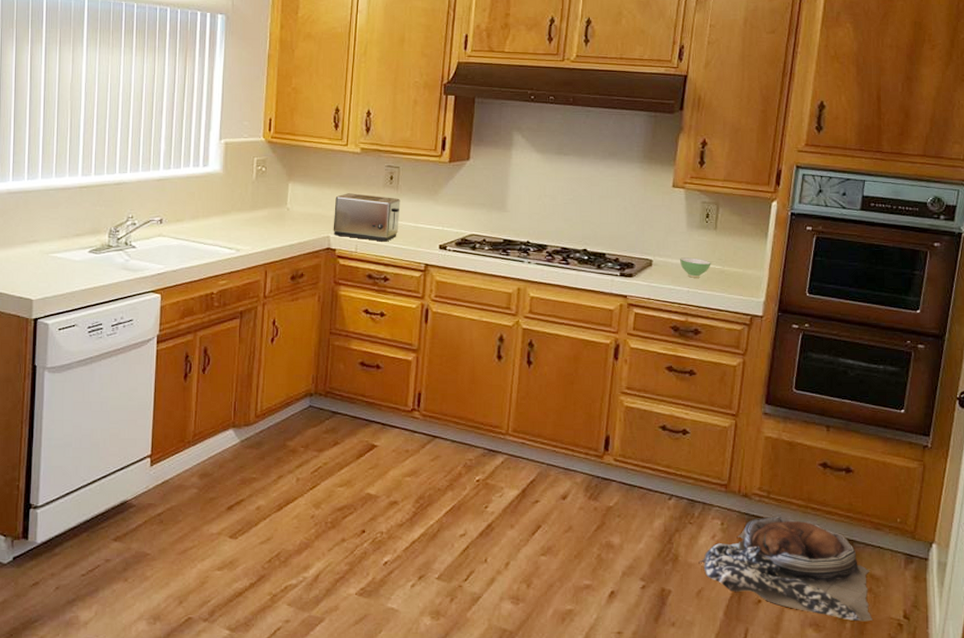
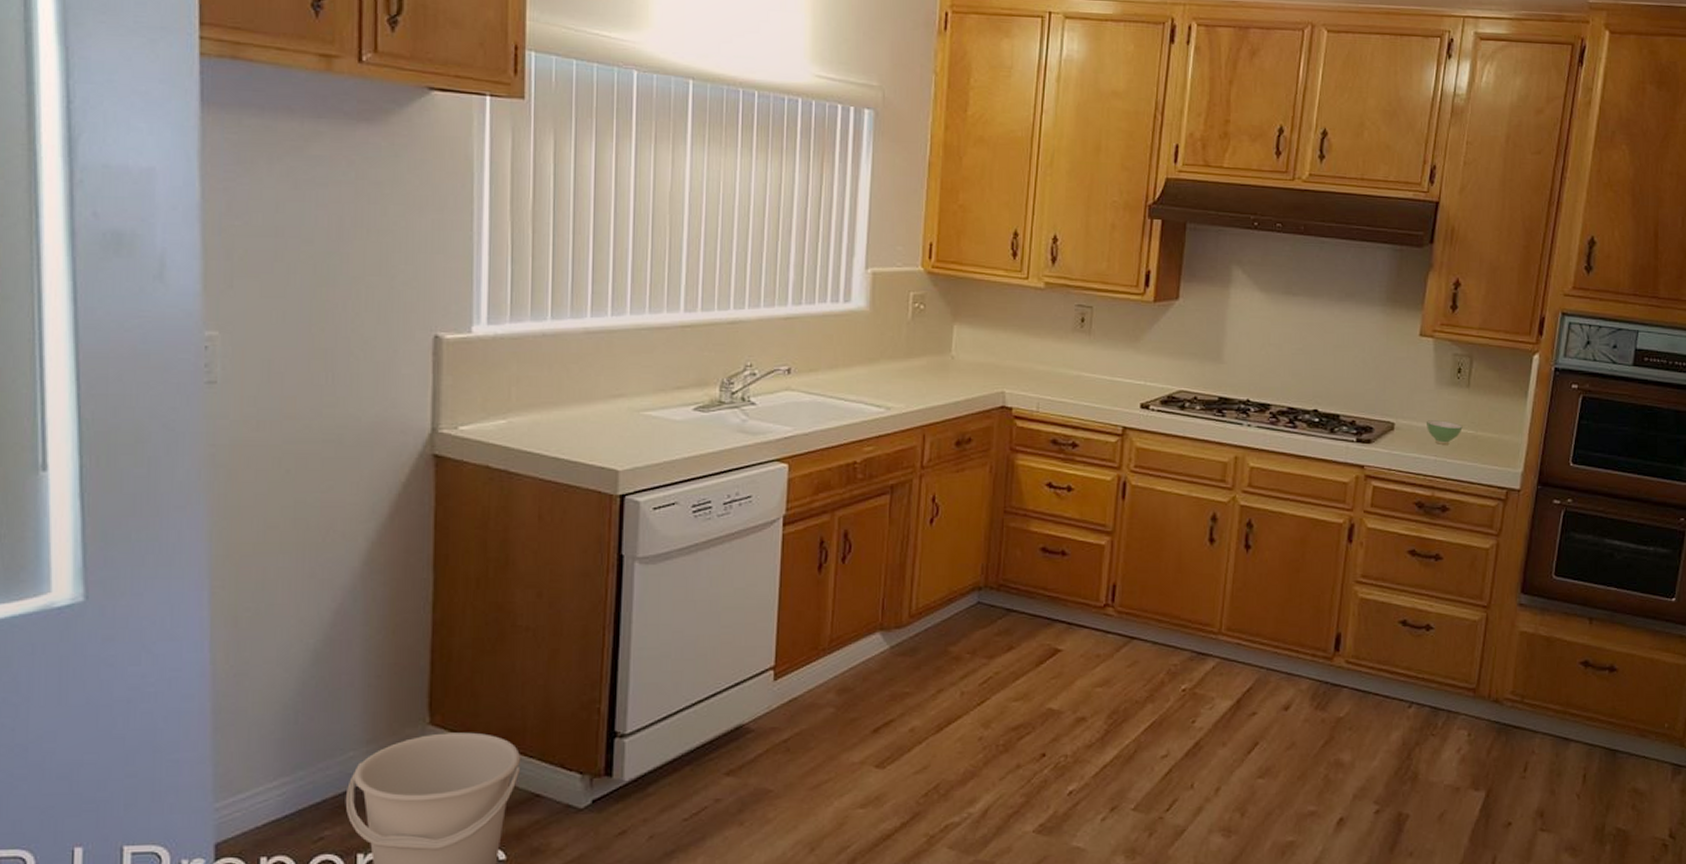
toaster: present [333,193,401,242] -> none [1009,338,1093,399]
dog bed: present [699,516,874,622] -> none [1441,724,1636,843]

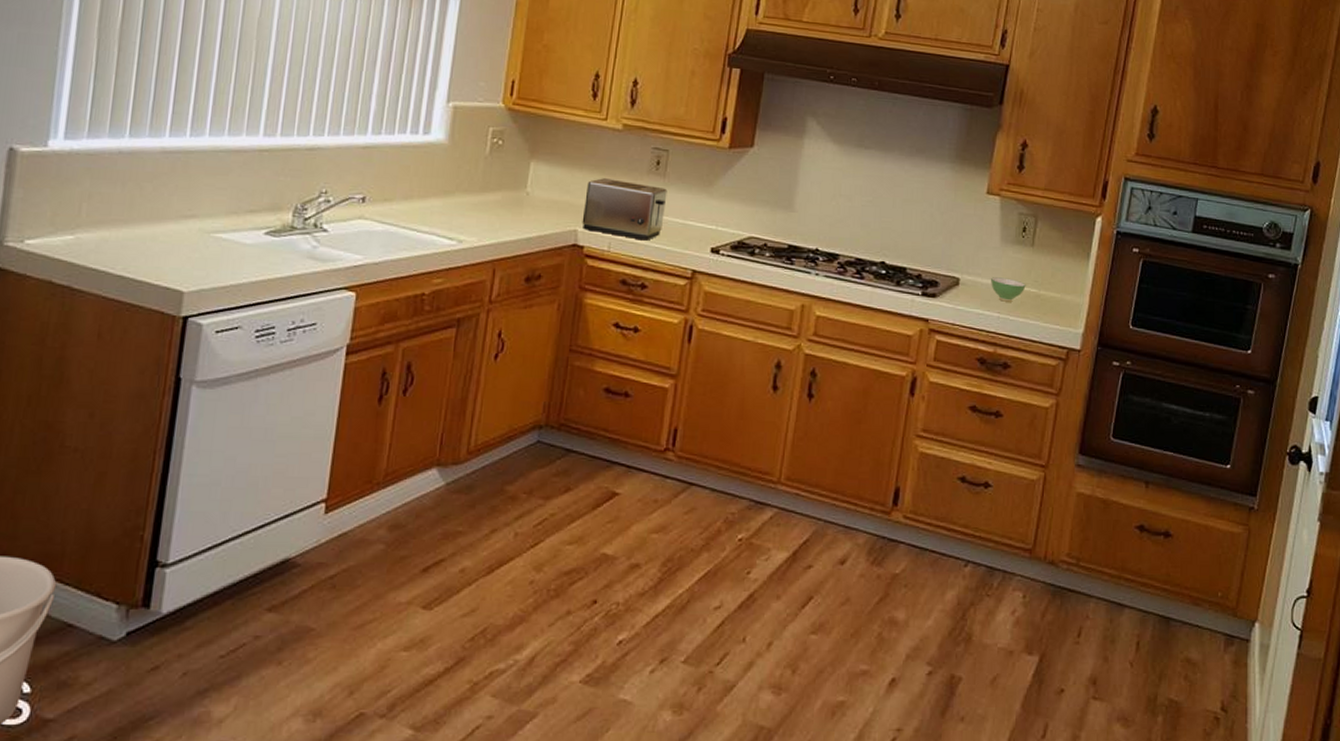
toaster: none [1009,338,1093,399] -> present [582,178,668,241]

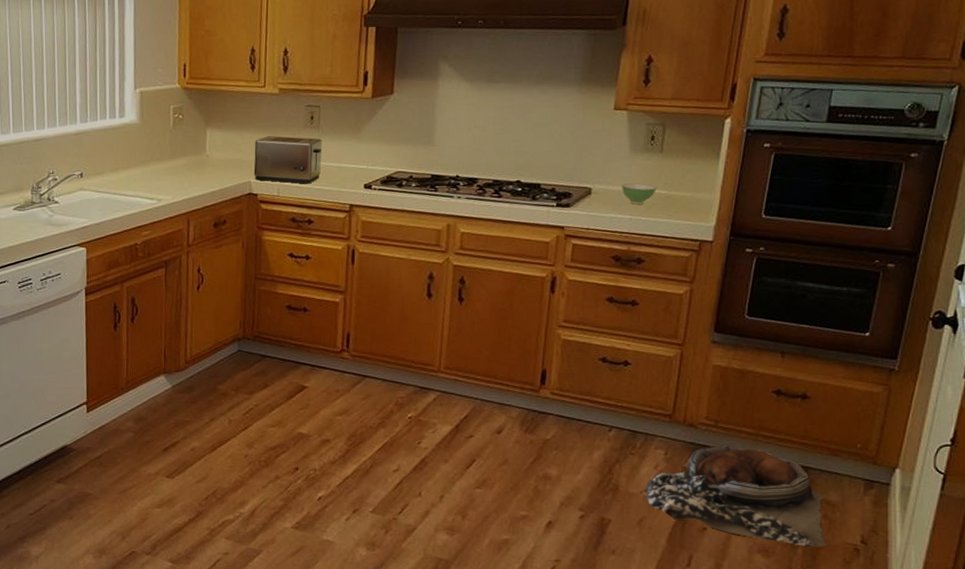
dog bed: none [995,587,1188,715] -> present [640,444,828,547]

